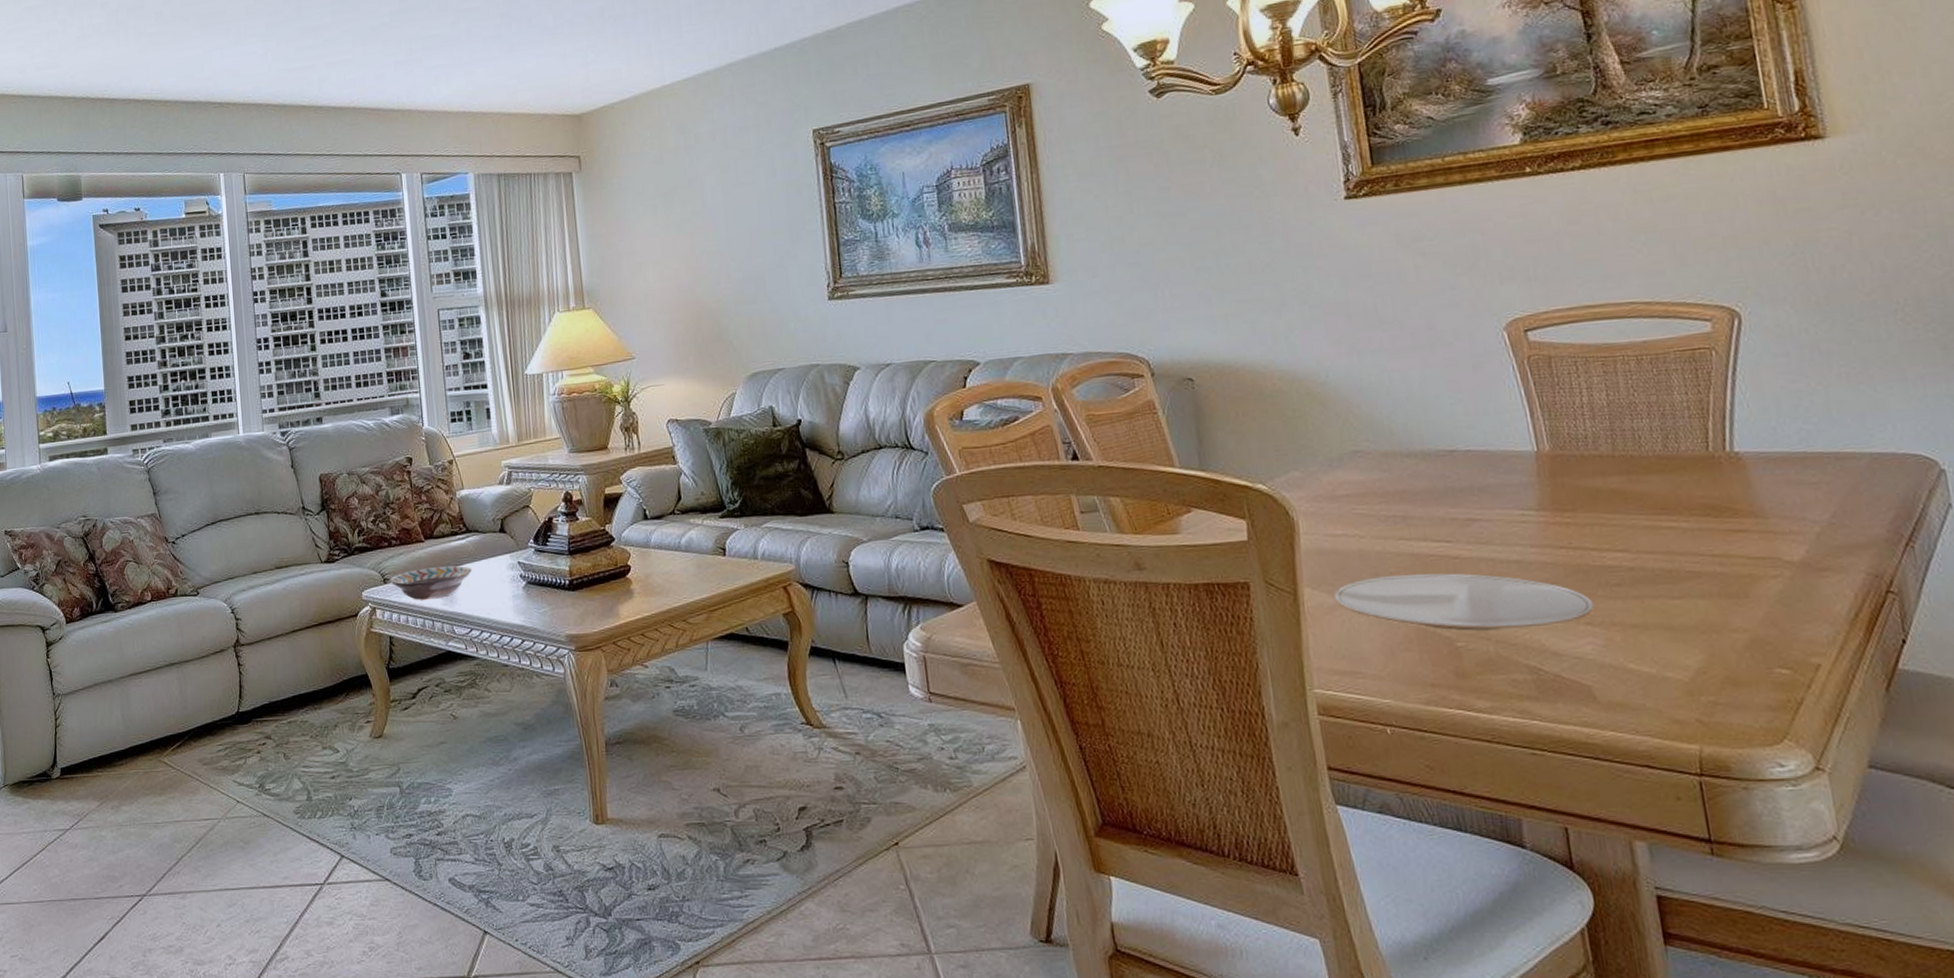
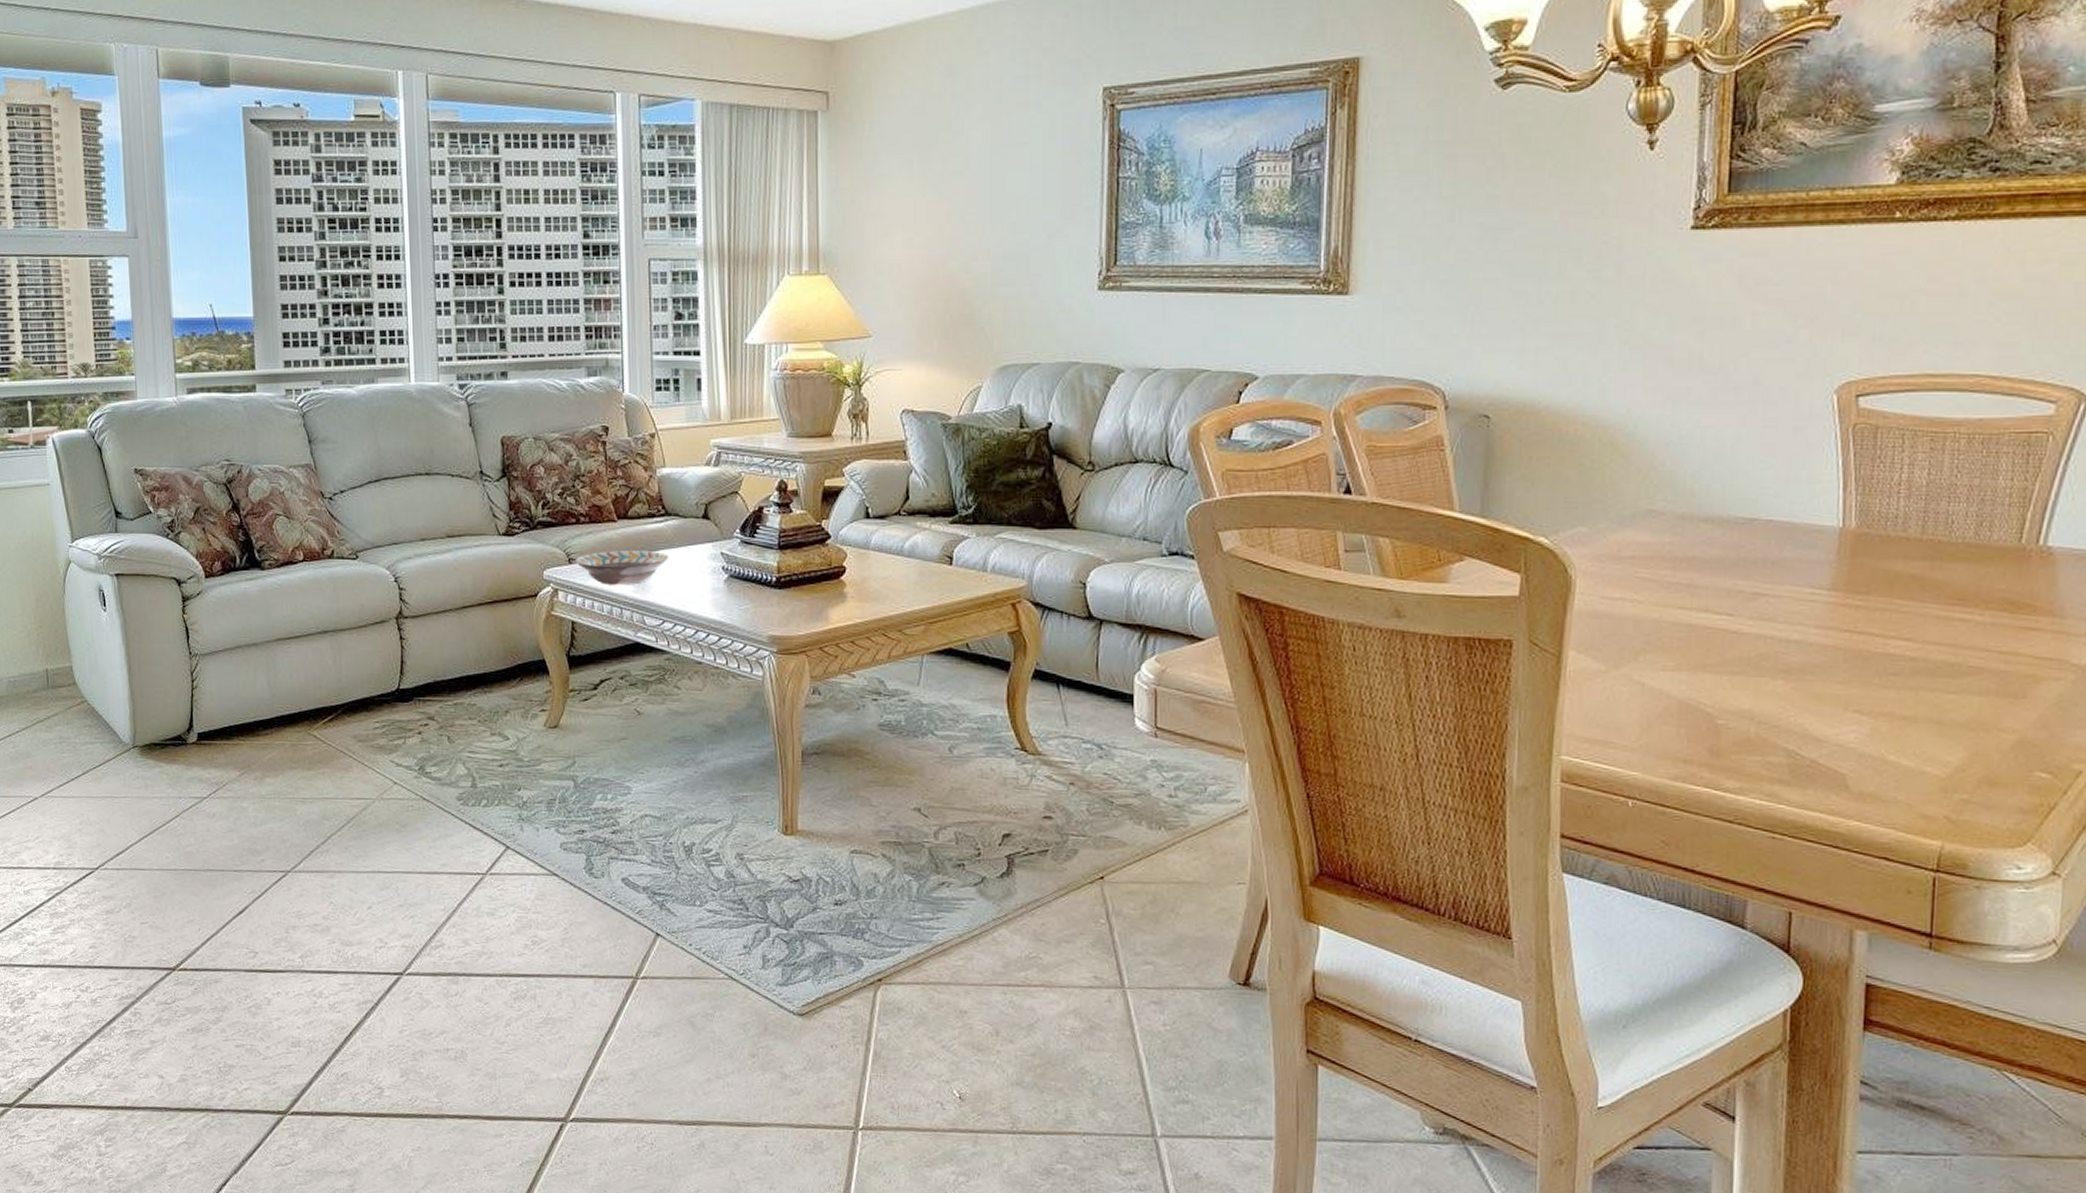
plate: present [1334,573,1594,631] -> none [1600,645,1867,711]

